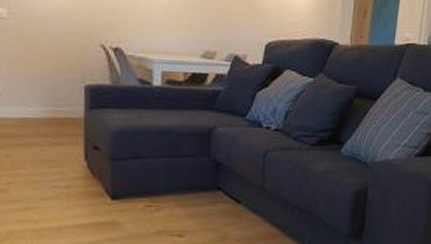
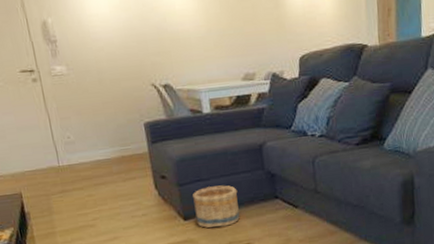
basket: none [125,166,177,213] -> present [193,185,240,229]

